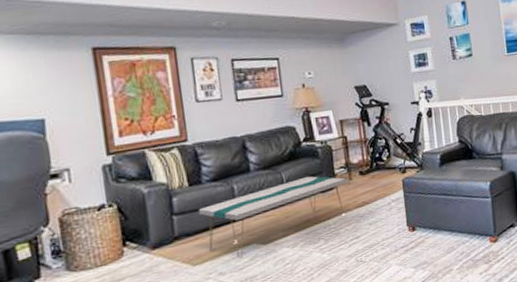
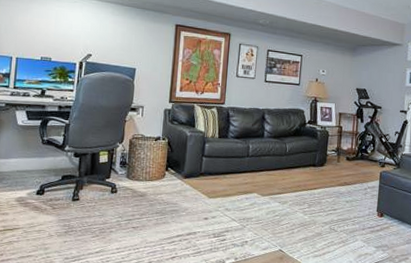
coffee table: present [198,176,346,259] -> none [221,151,335,202]

